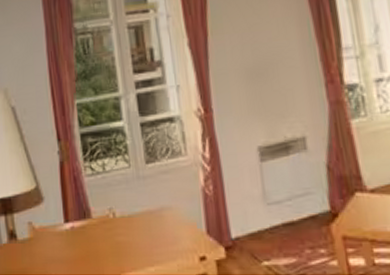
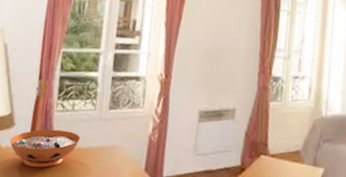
decorative bowl: none [42,197,120,247] -> present [9,129,80,168]

